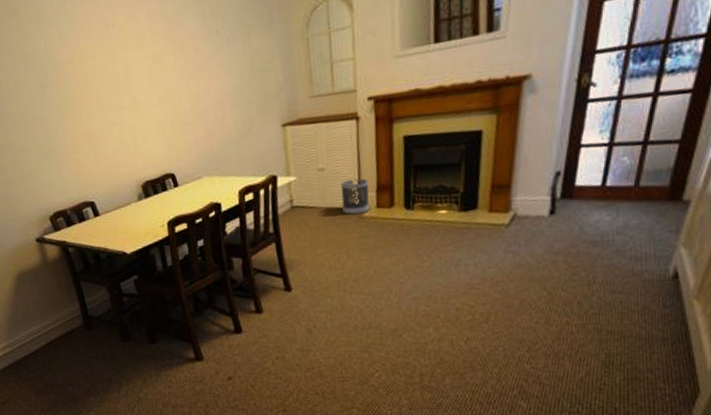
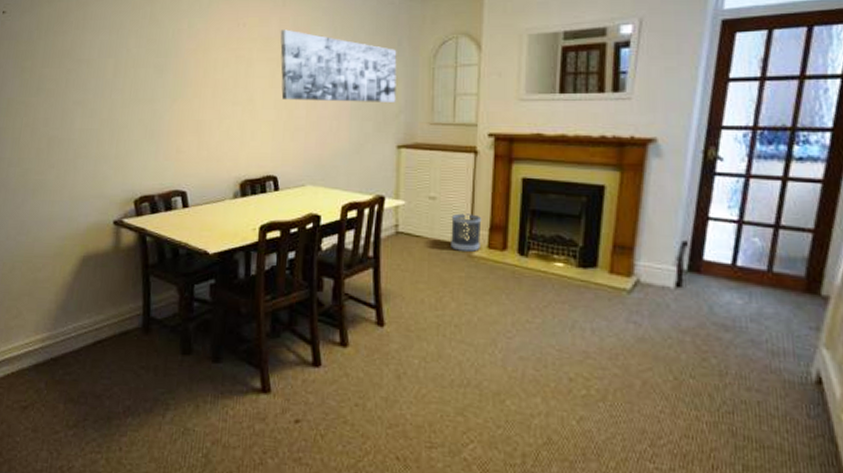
wall art: none [149,21,275,97] -> present [280,29,397,102]

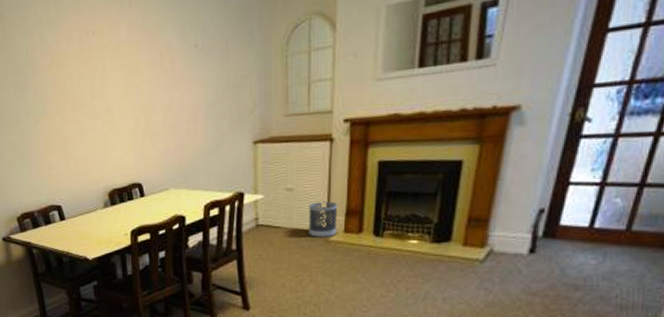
wall art: present [280,29,397,102] -> none [129,32,250,108]

